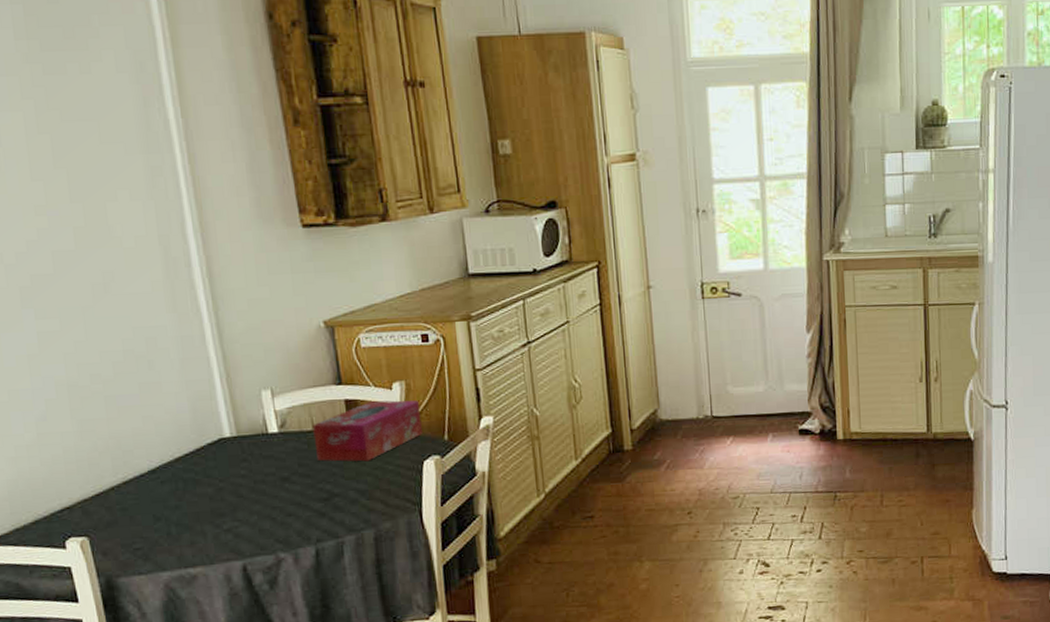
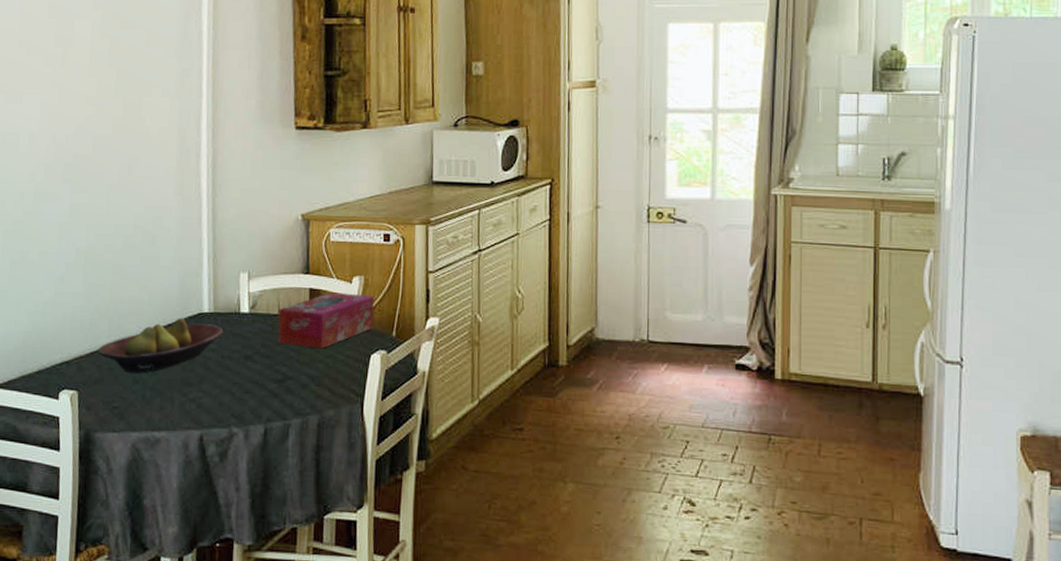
fruit bowl: none [104,446,253,511] -> present [98,318,224,373]

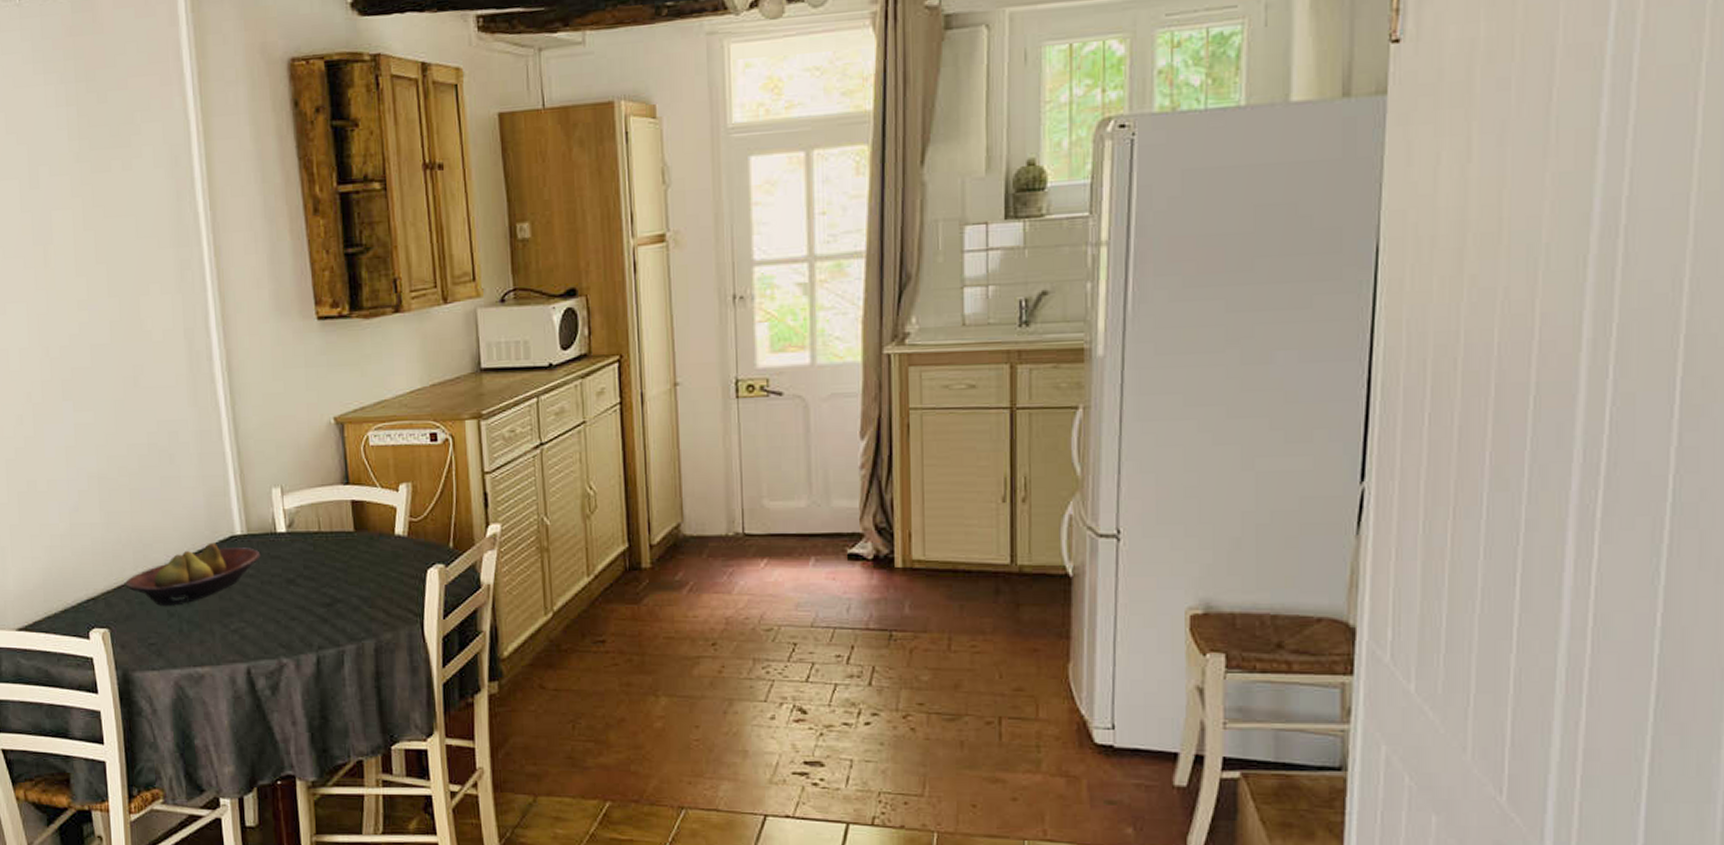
tissue box: present [278,291,375,349] -> none [319,502,427,567]

